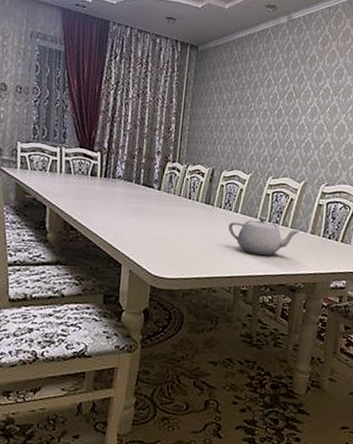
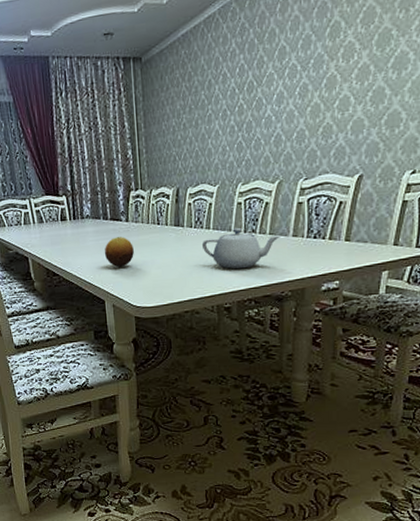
fruit: none [130,203,161,234] -> present [104,237,134,268]

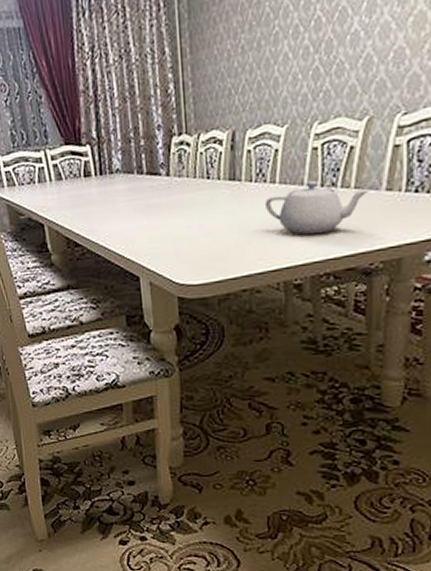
fruit: present [104,237,134,268] -> none [138,195,177,235]

